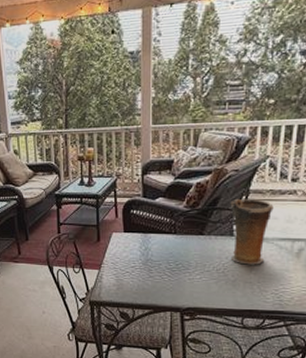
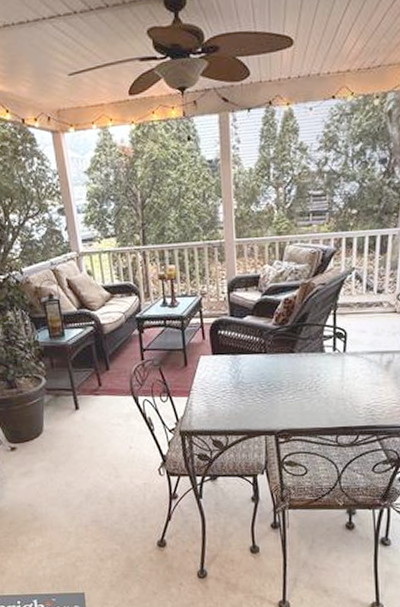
vase: present [230,198,274,265] -> none [319,313,361,381]

